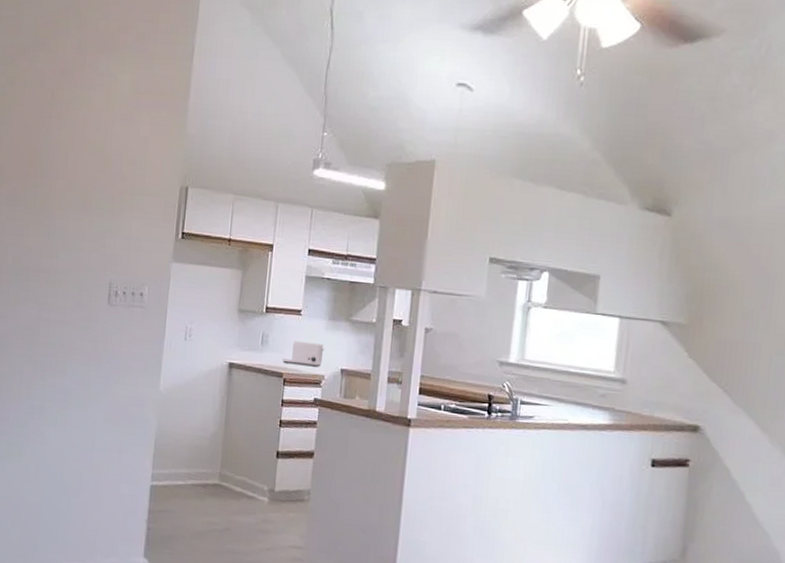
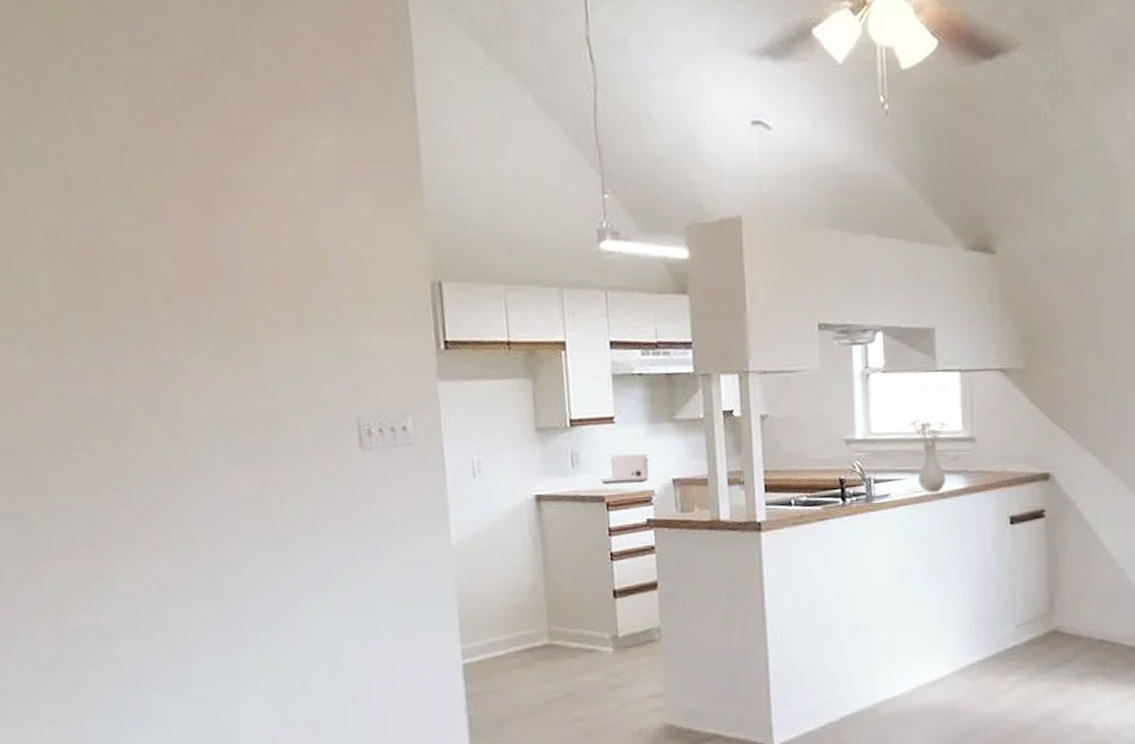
vase: none [561,355,601,424] -> present [908,420,949,494]

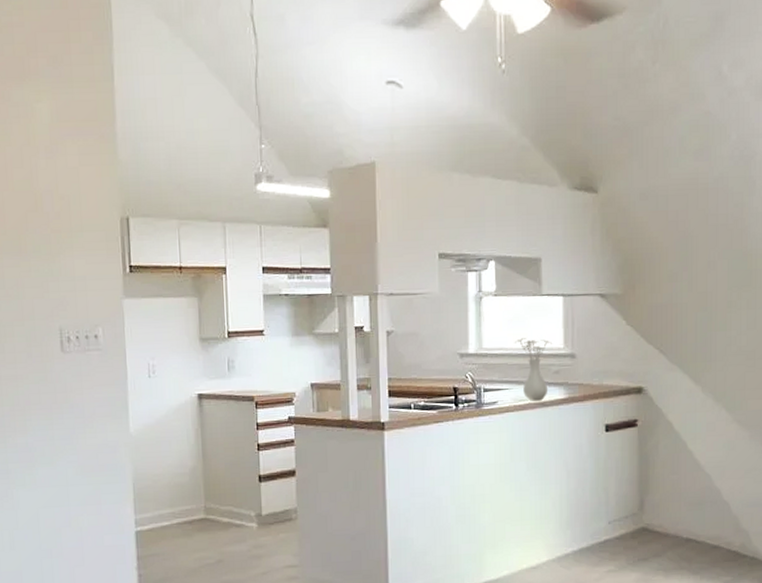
toaster: present [601,452,649,485] -> none [252,361,292,387]

